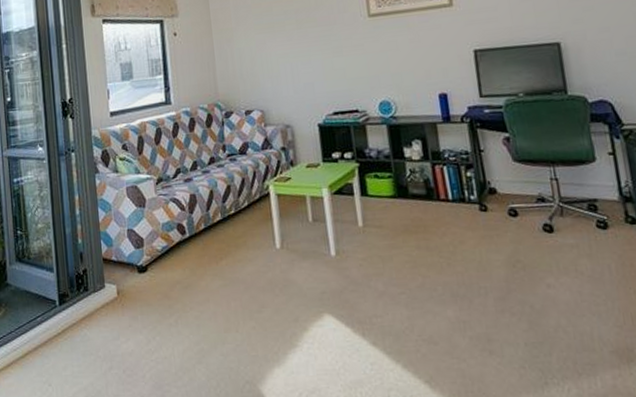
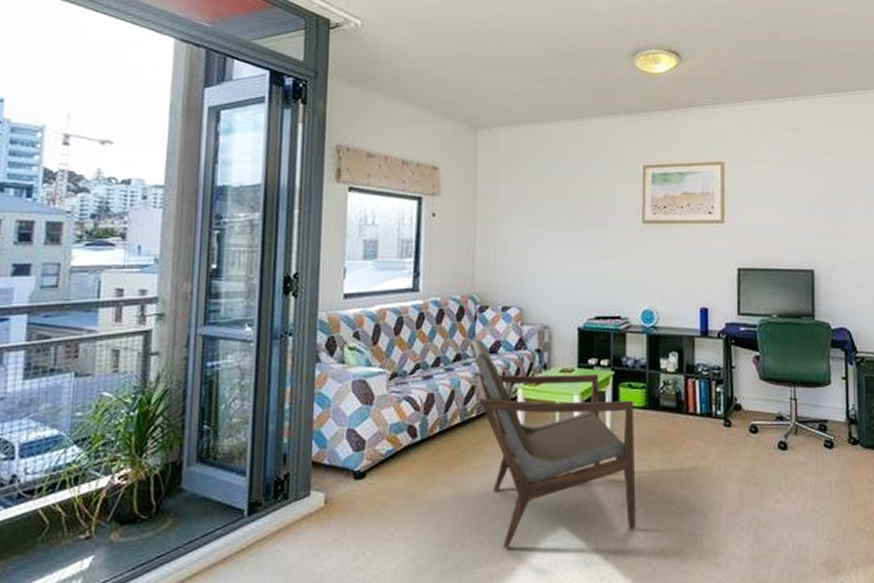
armchair: none [221,142,401,334] -> present [470,339,636,548]

